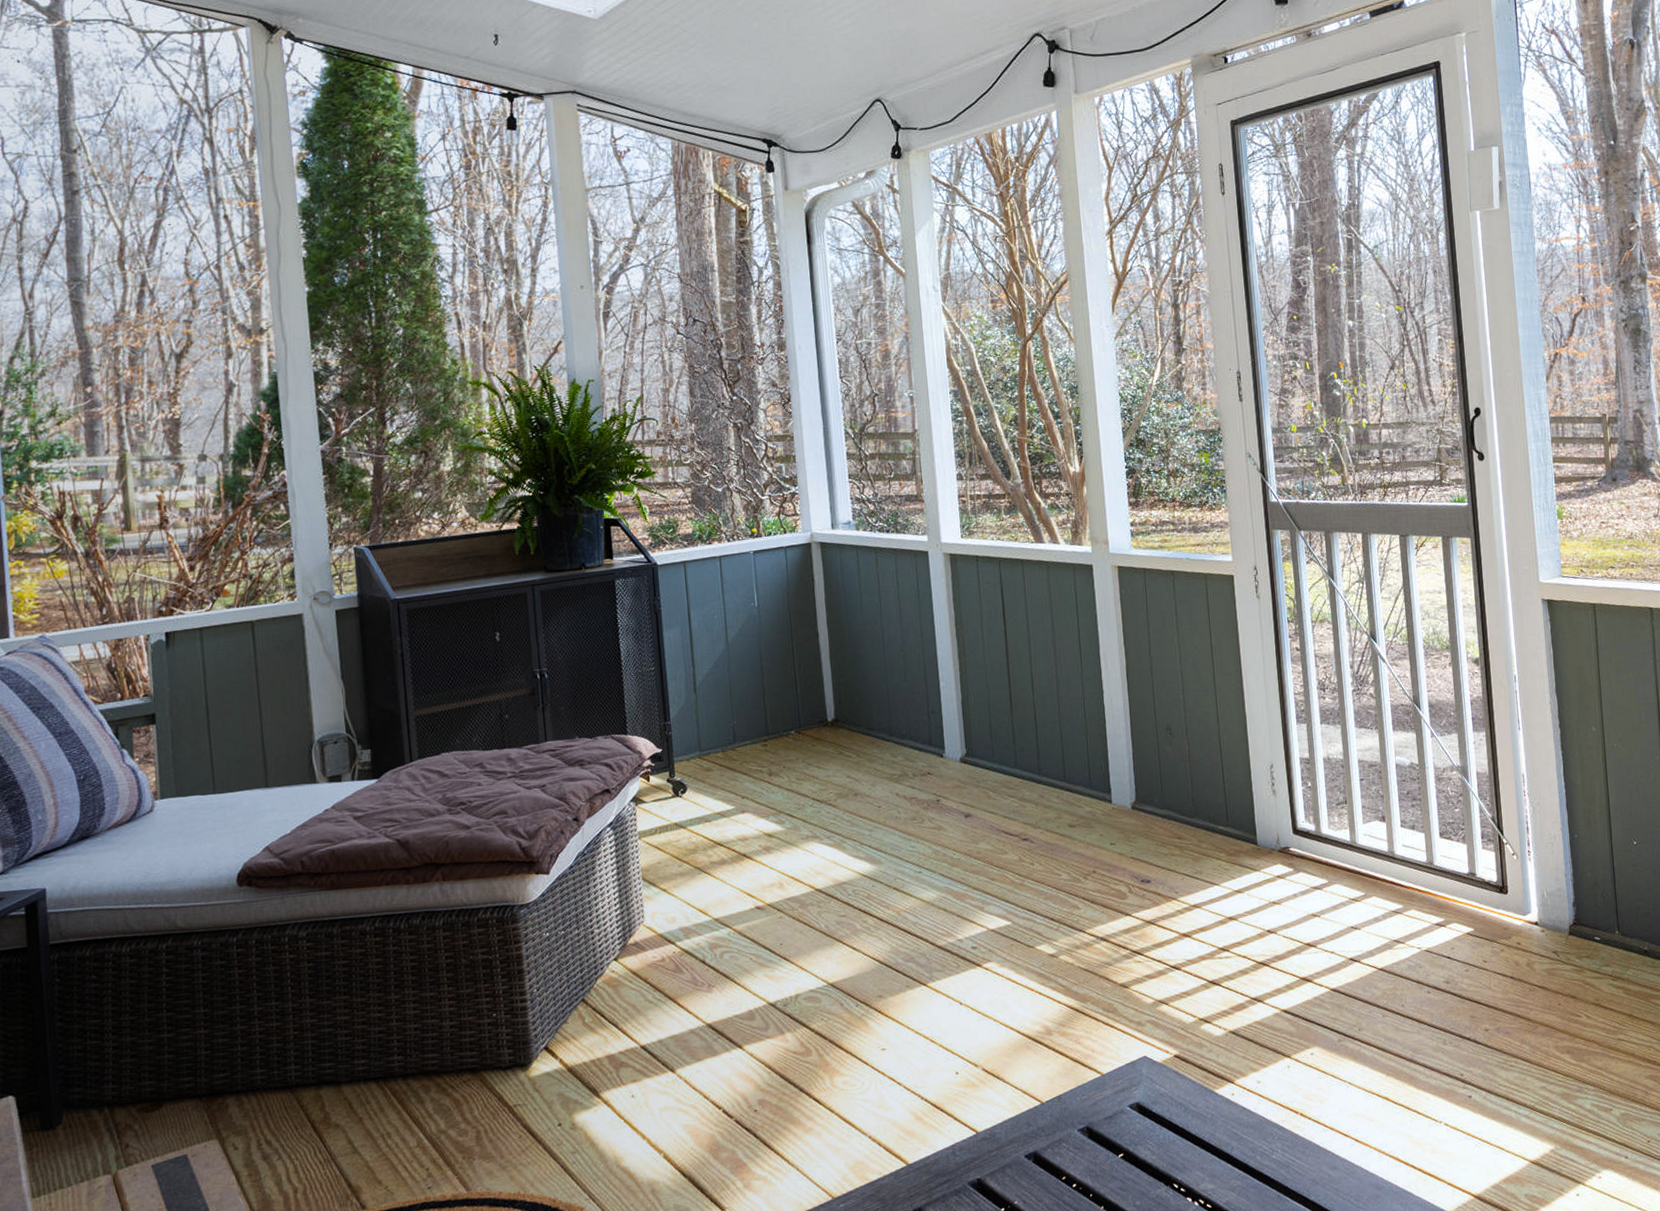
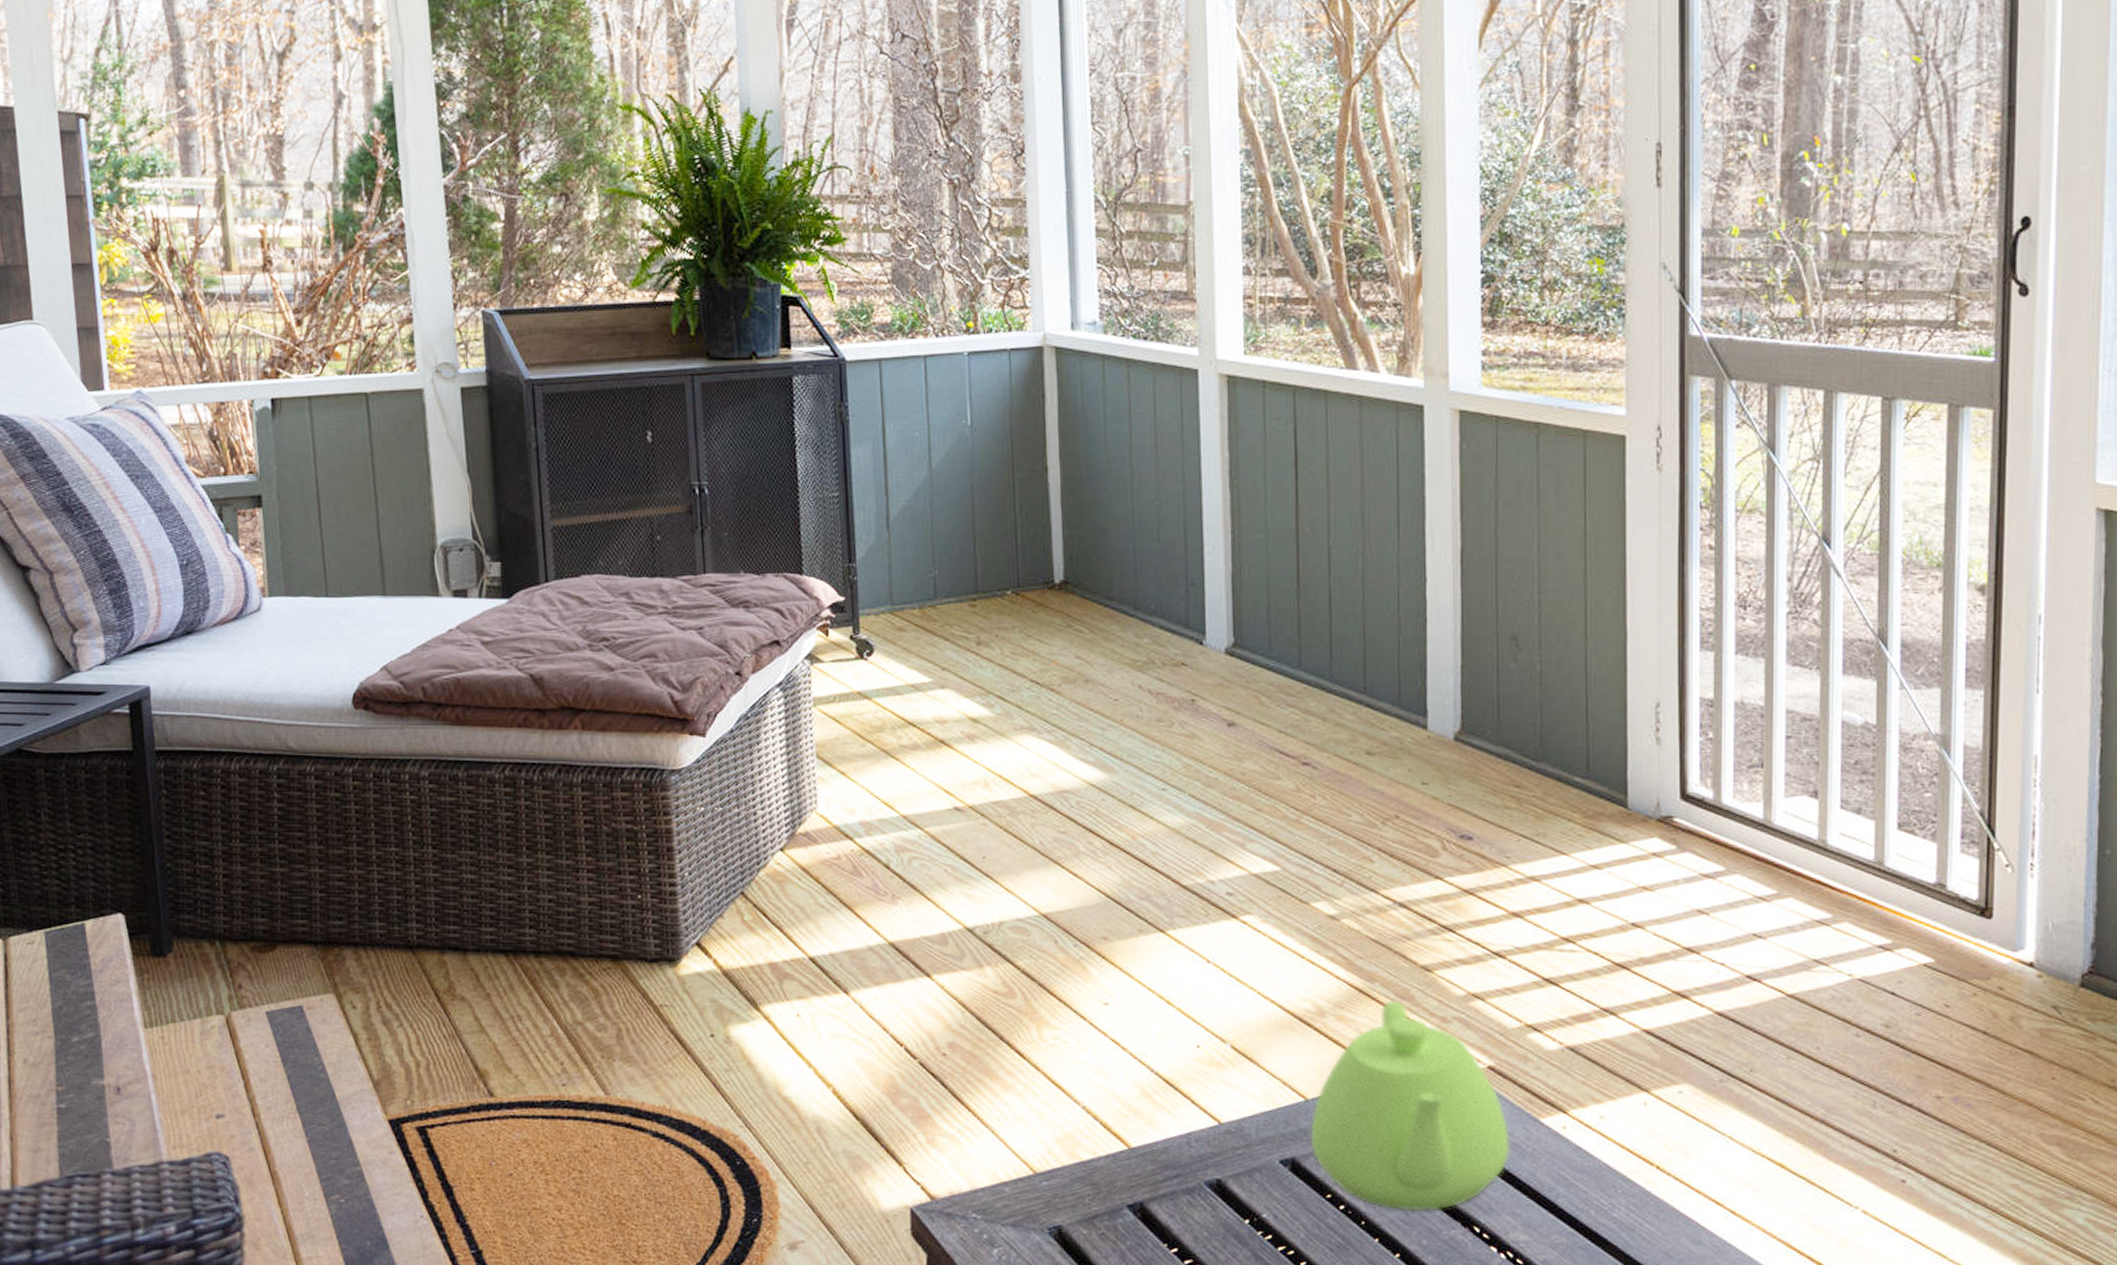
teapot: none [1046,1013,1196,1181] -> present [1310,999,1511,1212]

